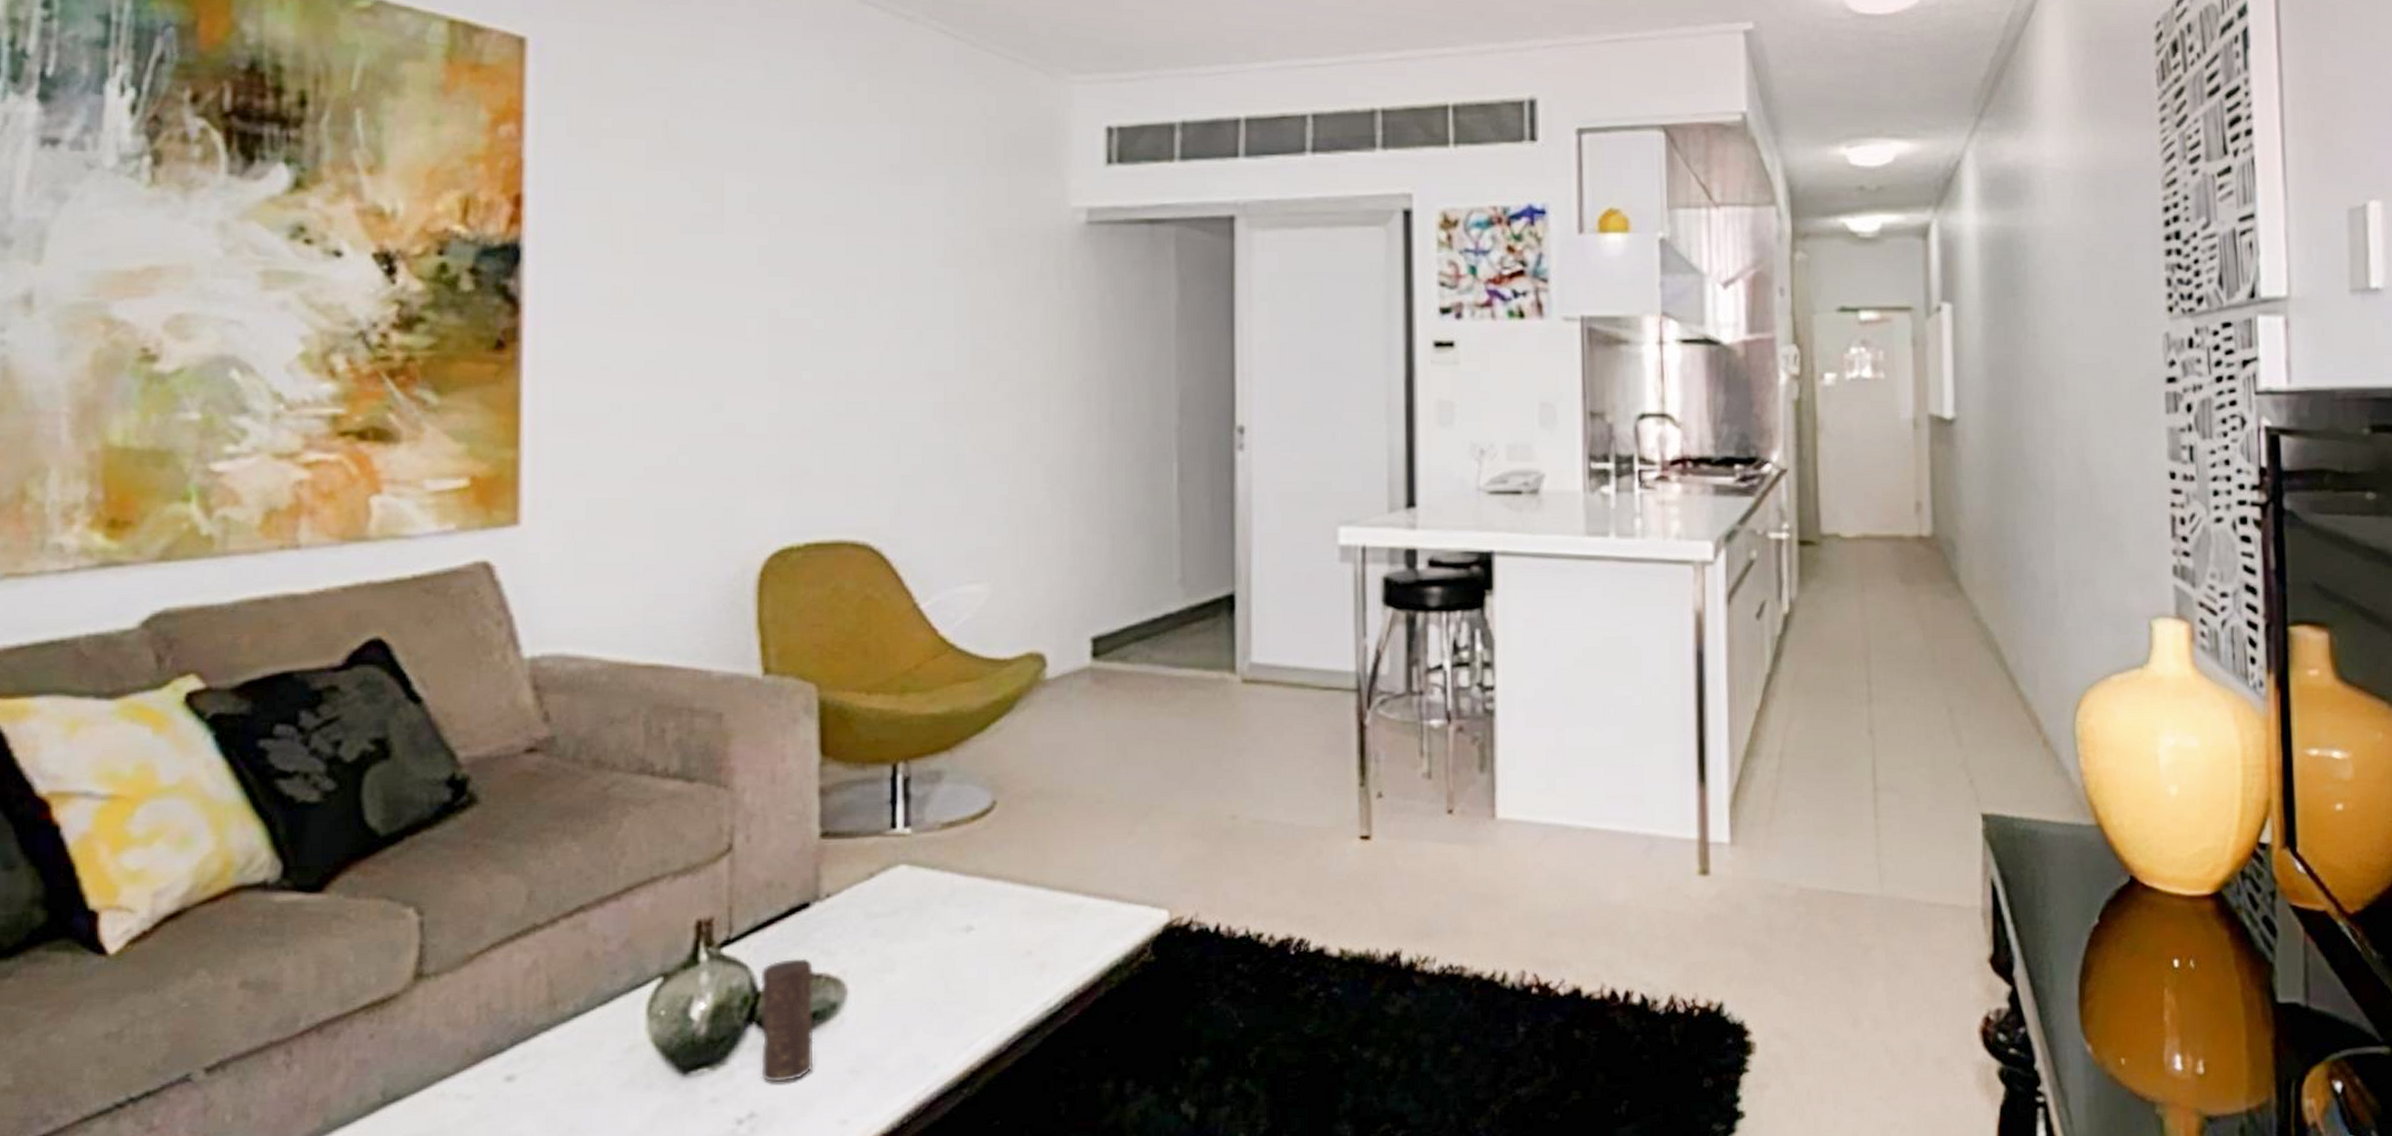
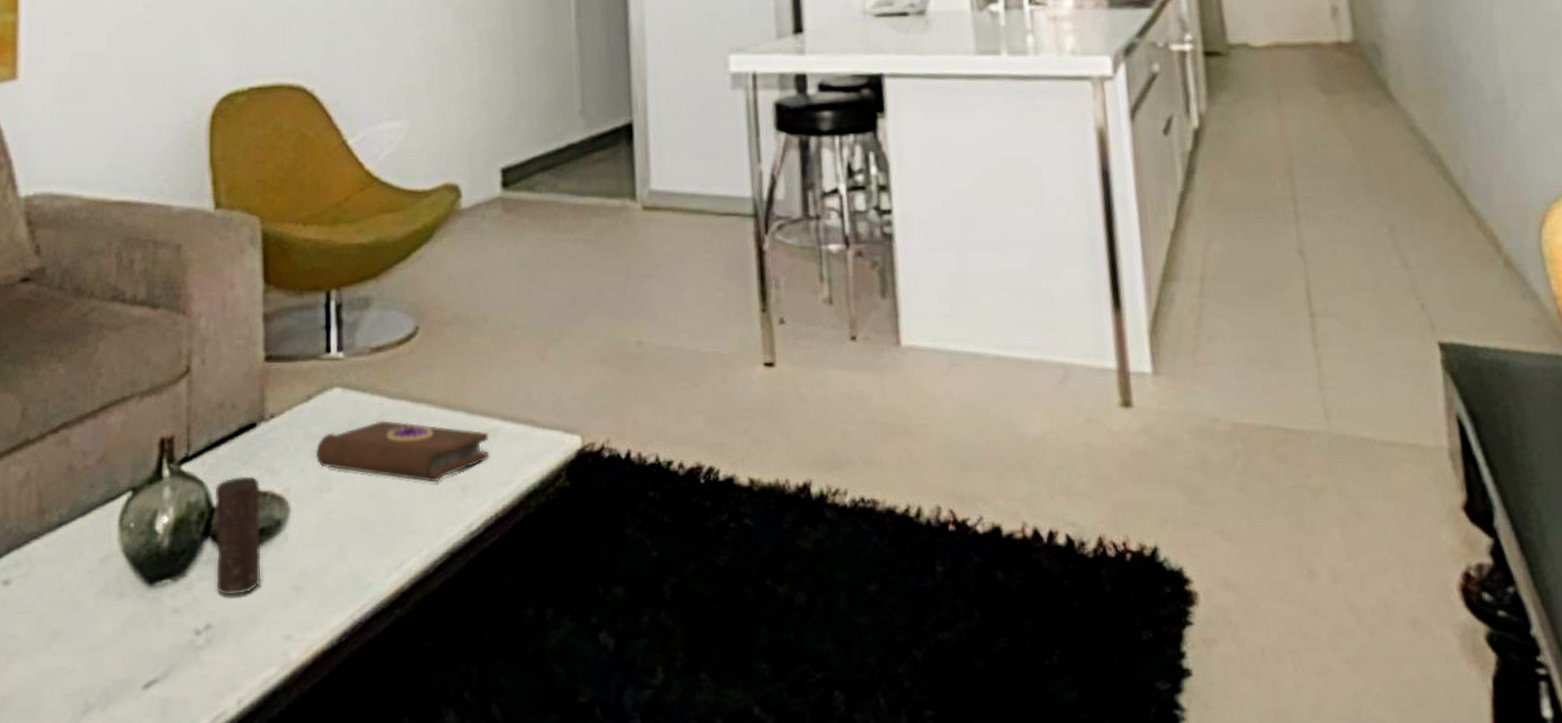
book: none [877,898,1071,961] -> present [315,420,489,483]

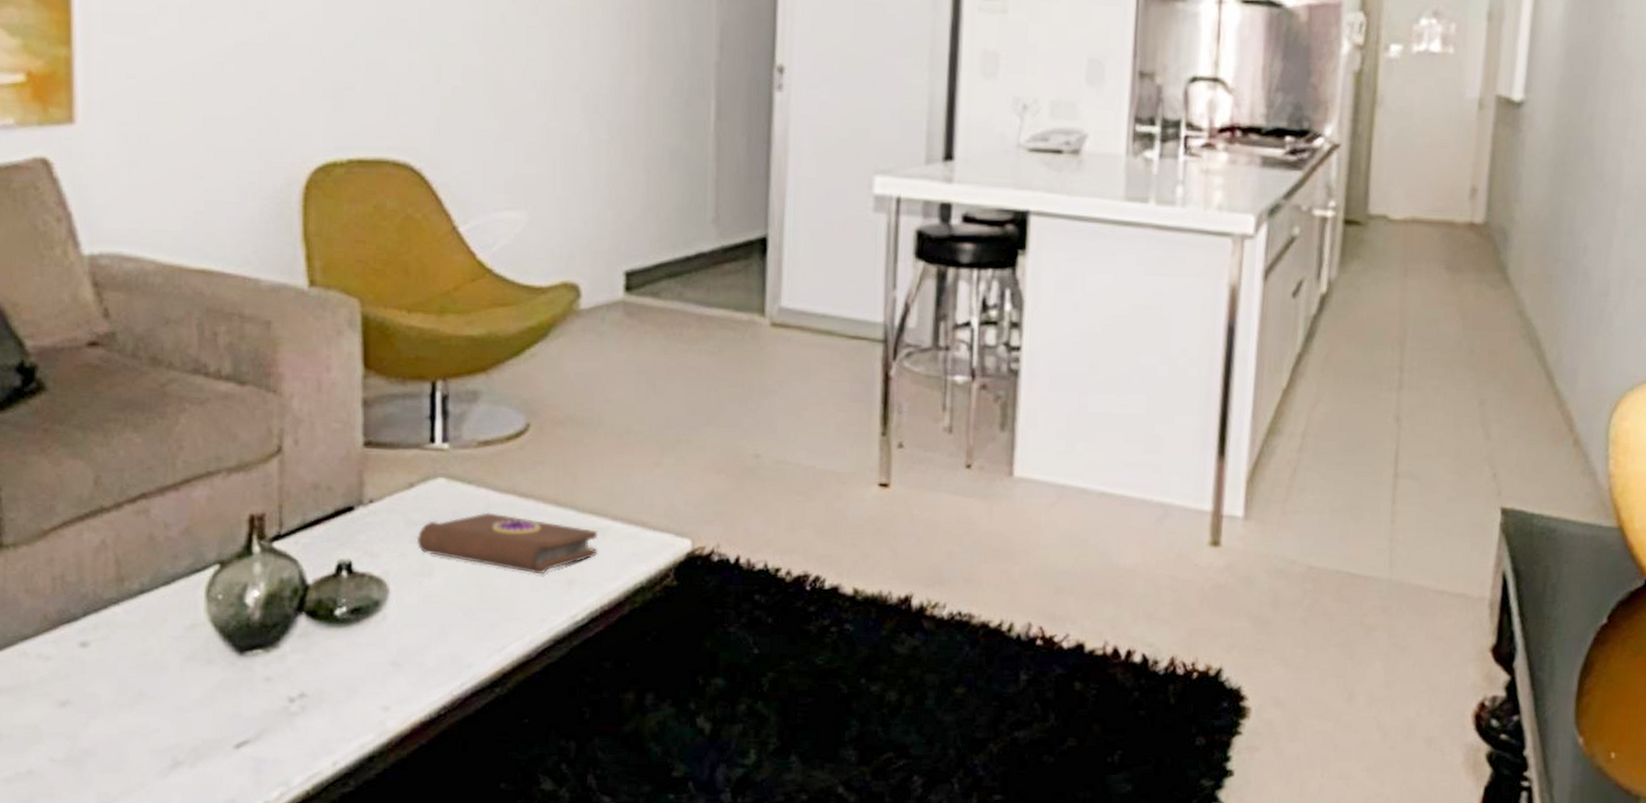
candle: present [214,476,261,596] -> none [309,557,358,669]

